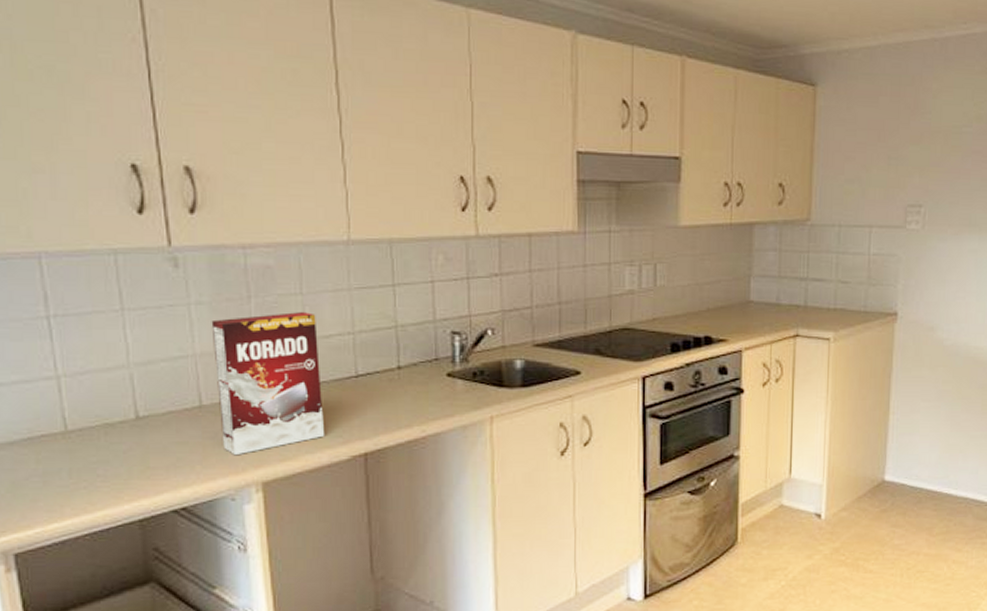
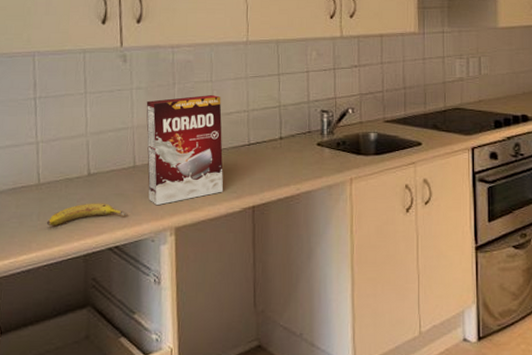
fruit: none [82,454,198,484] -> present [46,203,129,225]

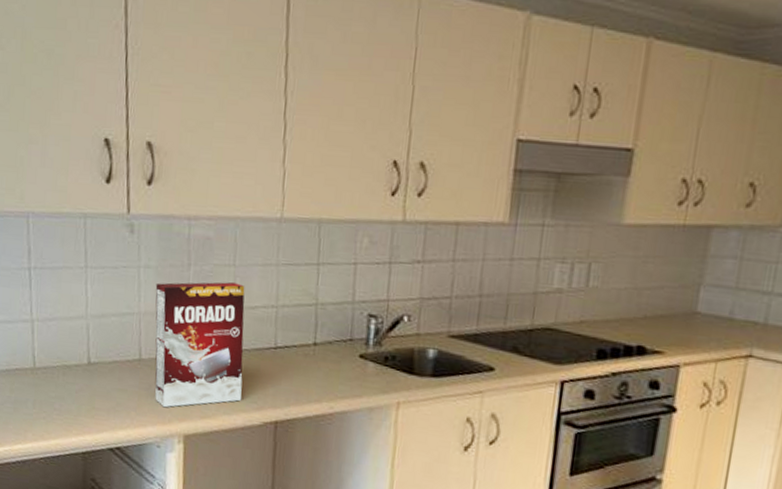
fruit: present [46,203,129,225] -> none [42,395,133,417]

